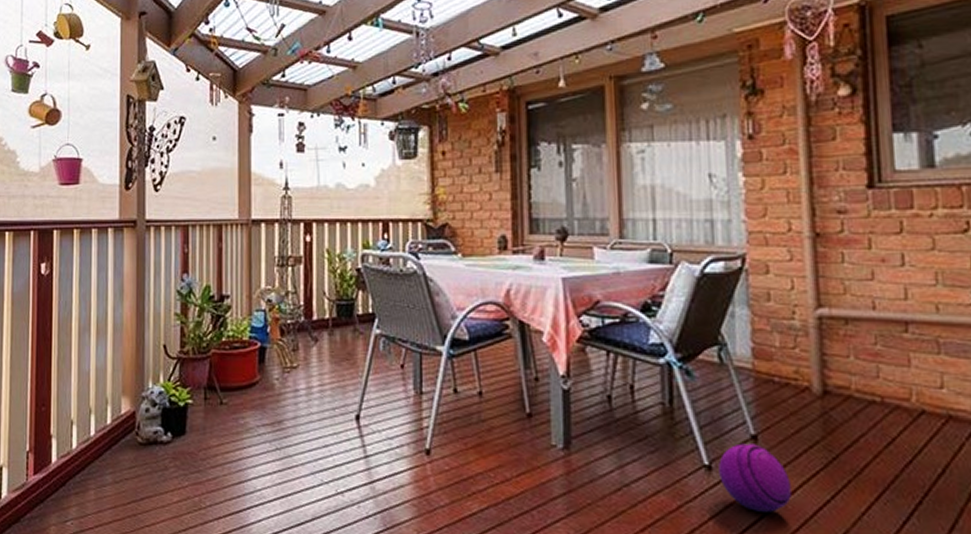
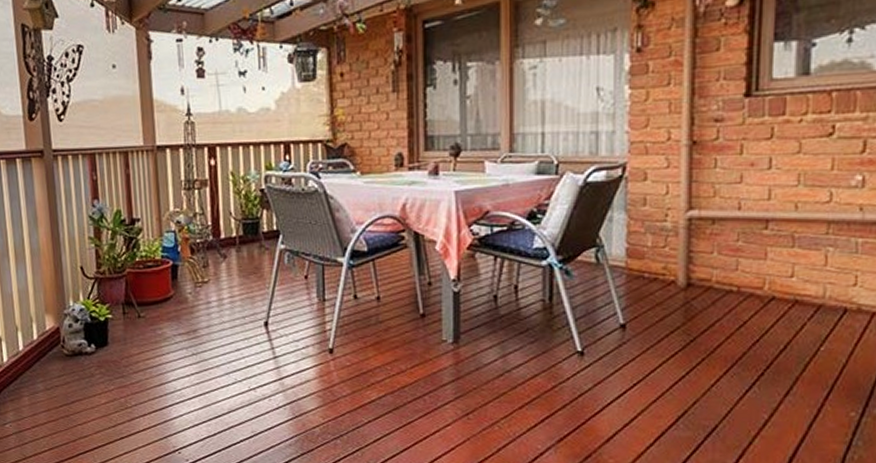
ball: present [718,443,791,512] -> none [590,331,652,388]

